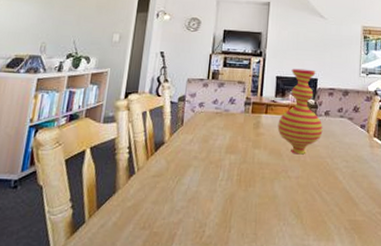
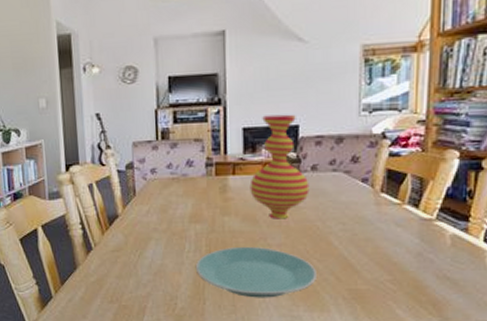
plate: none [225,177,325,227] -> present [195,246,316,298]

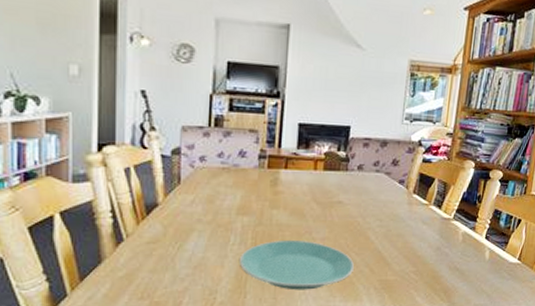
vase: present [249,114,310,219] -> none [300,113,355,214]

